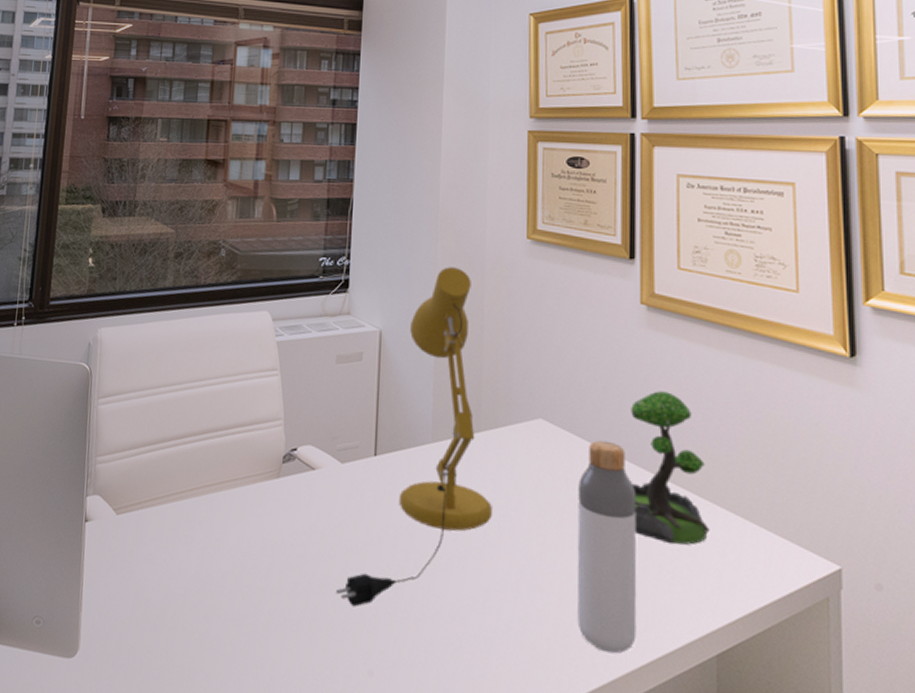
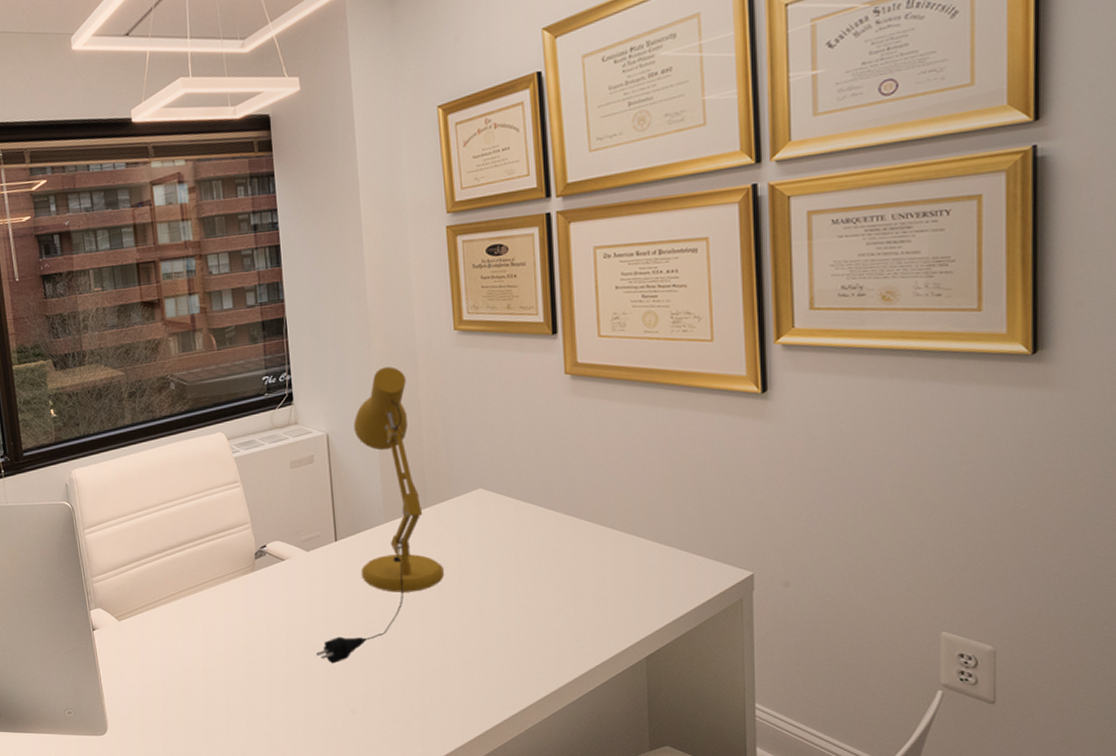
bottle: present [577,440,637,654] -> none [518,498,577,668]
plant: present [631,391,710,545] -> none [561,448,637,576]

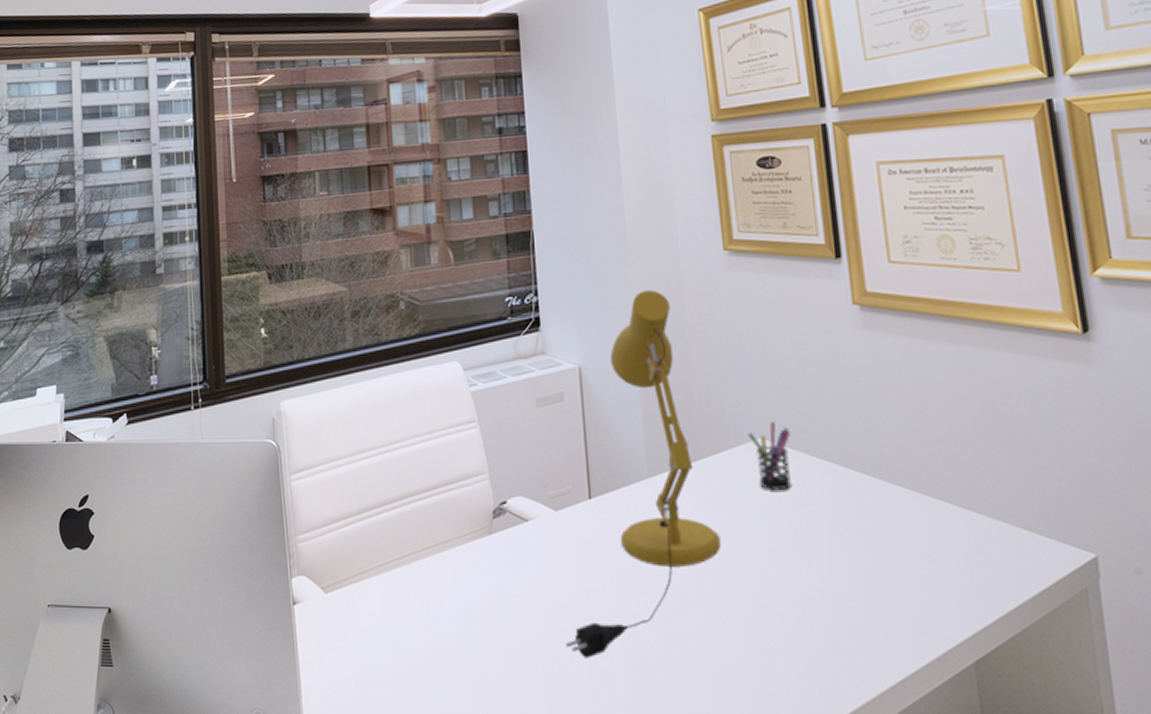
pen holder: none [470,475,506,530] -> present [748,422,791,491]

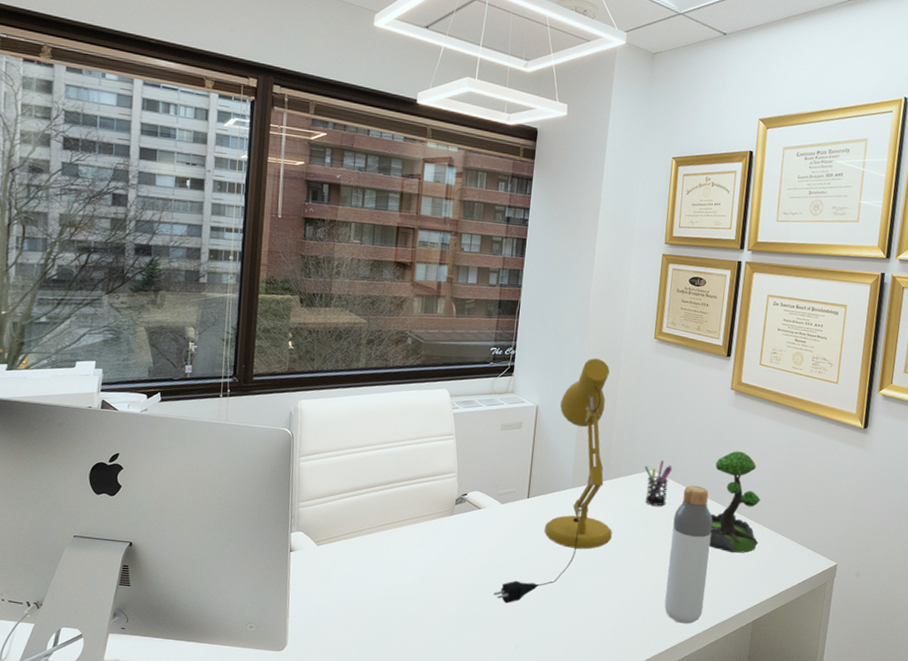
bottle: none [808,453,888,674] -> present [664,485,713,624]
plant: none [855,394,953,553] -> present [709,451,761,553]

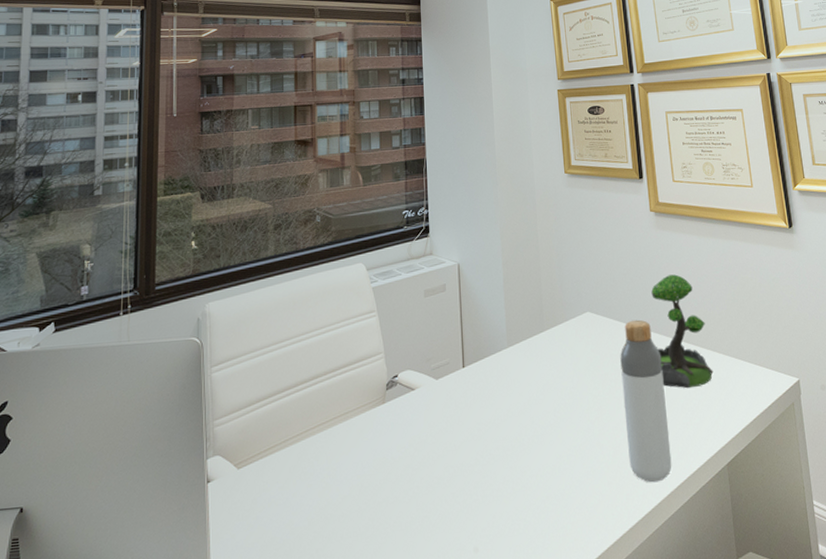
desk lamp: present [494,358,612,604] -> none [442,203,559,498]
pen holder: present [644,460,673,506] -> none [580,299,609,351]

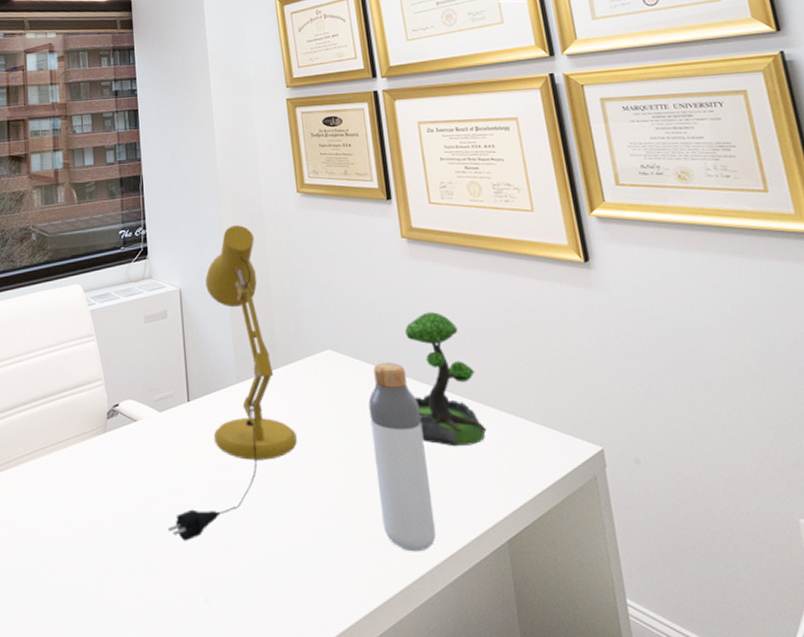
desk lamp: none [442,203,559,498] -> present [168,225,297,541]

